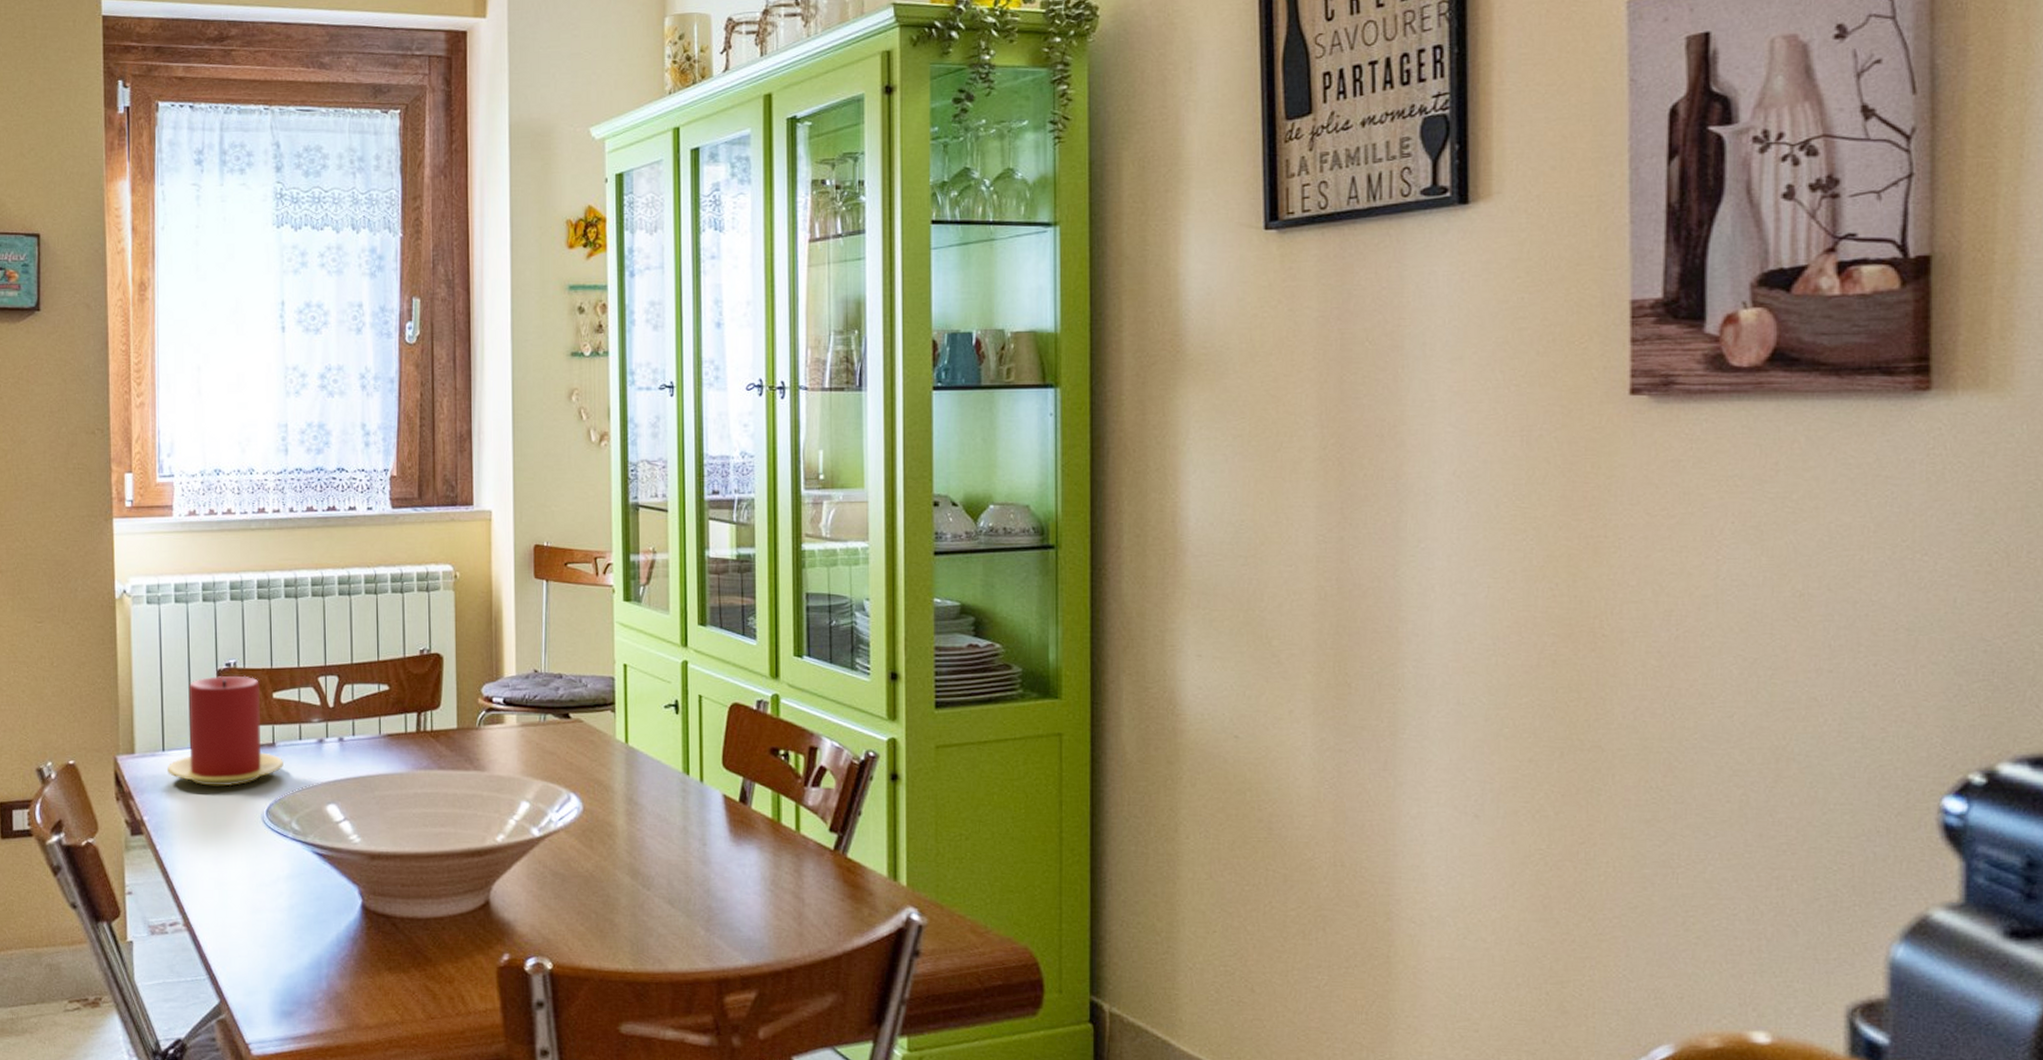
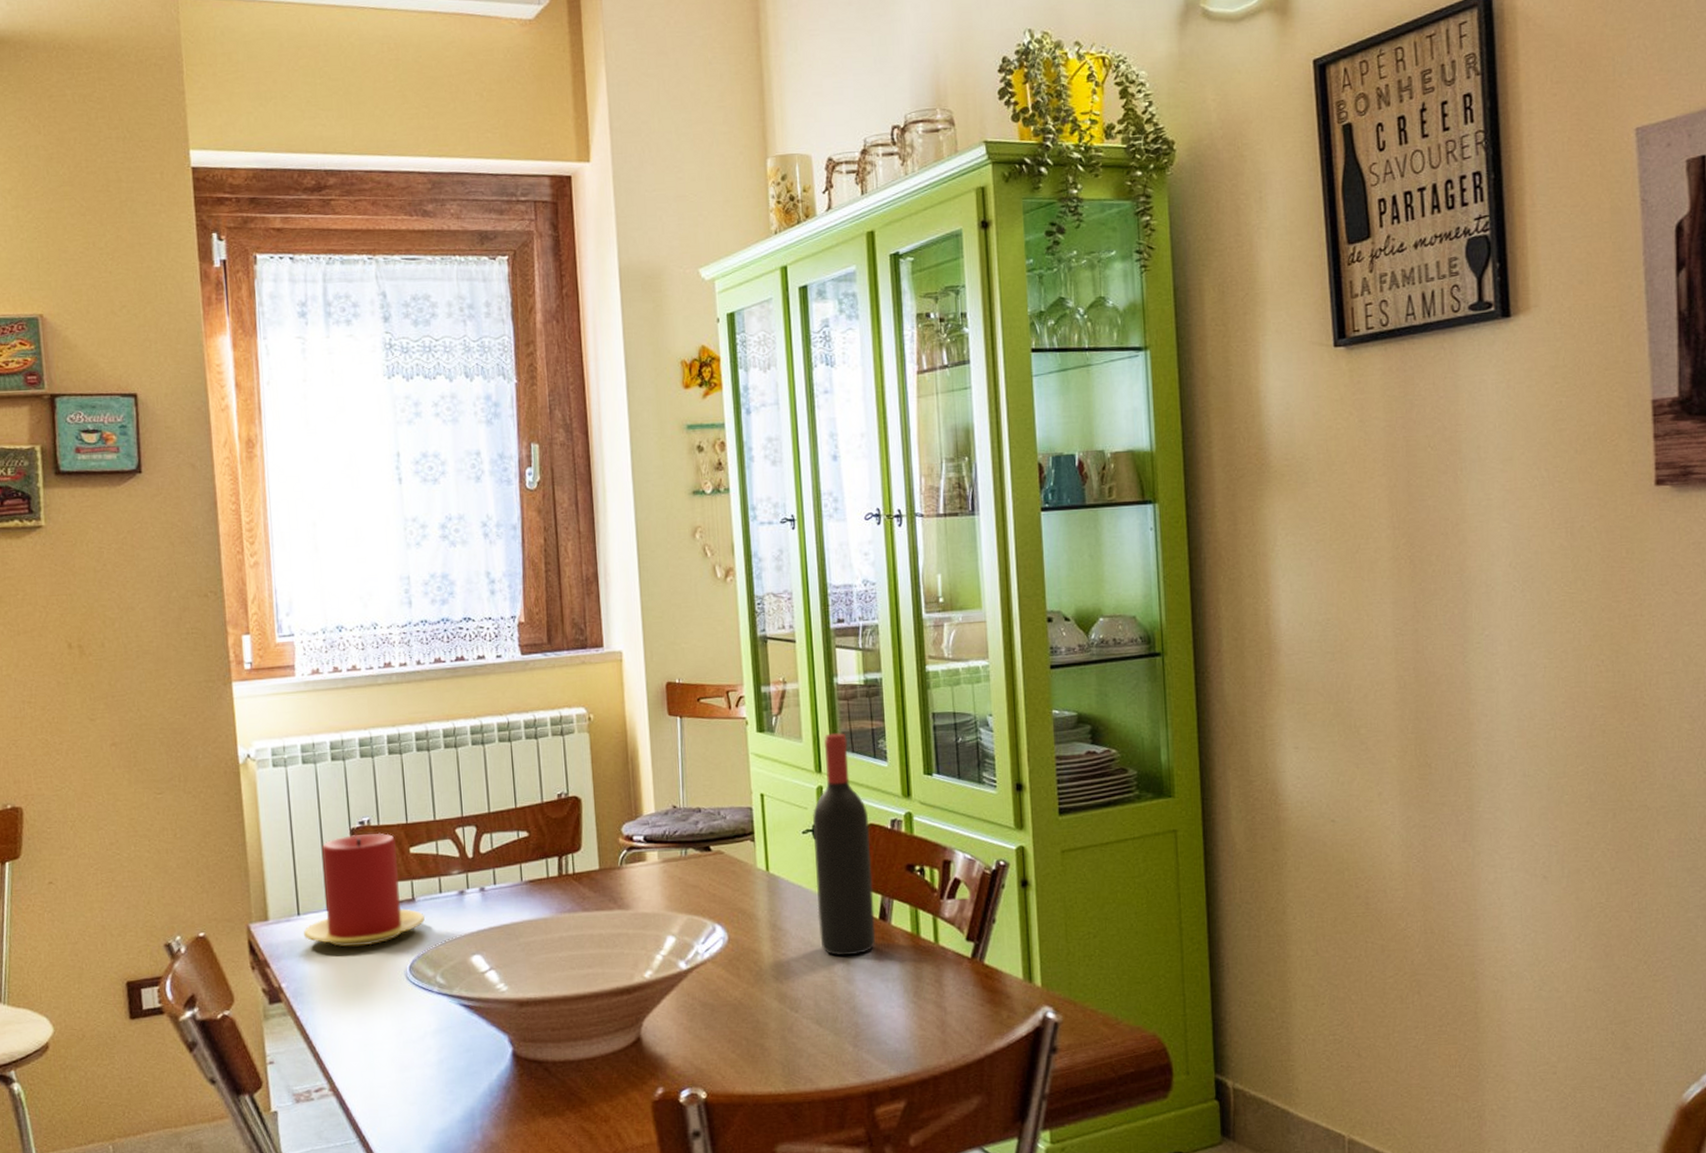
wine bottle: none [675,607,735,837] -> present [813,733,876,956]

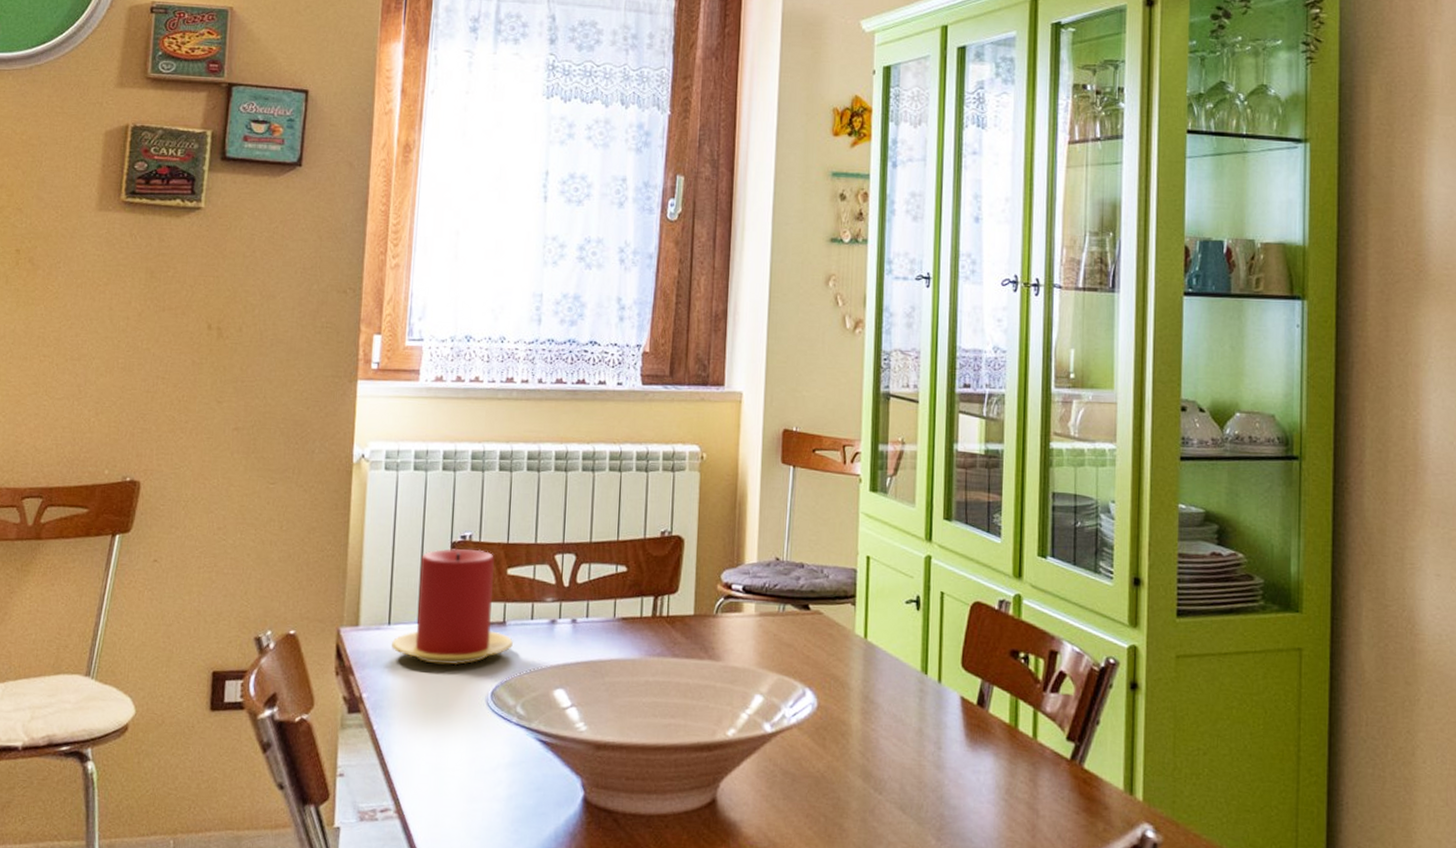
wine bottle: present [813,733,876,956] -> none [913,501,977,741]

